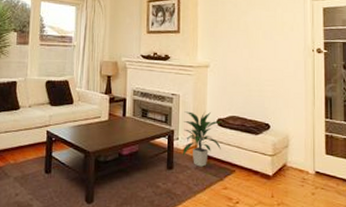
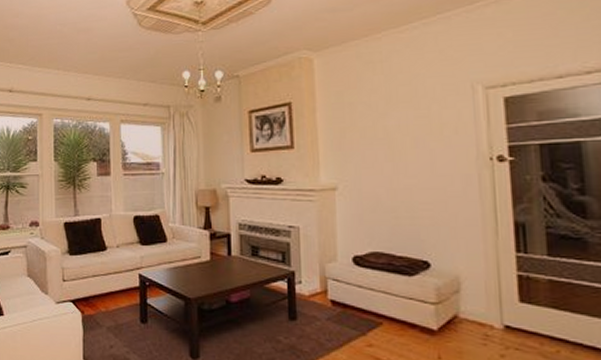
indoor plant: present [182,111,223,167] -> none [306,248,360,318]

